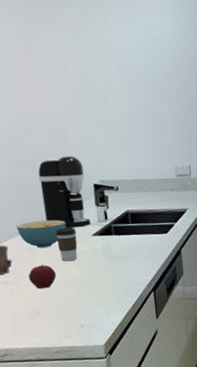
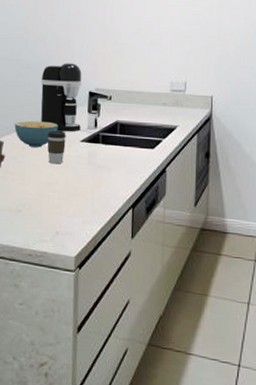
apple: present [29,265,57,289] -> none [17,164,42,188]

